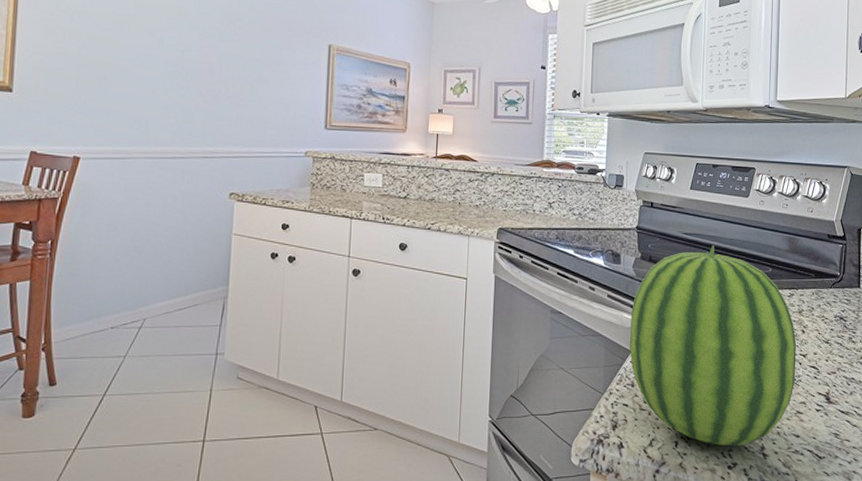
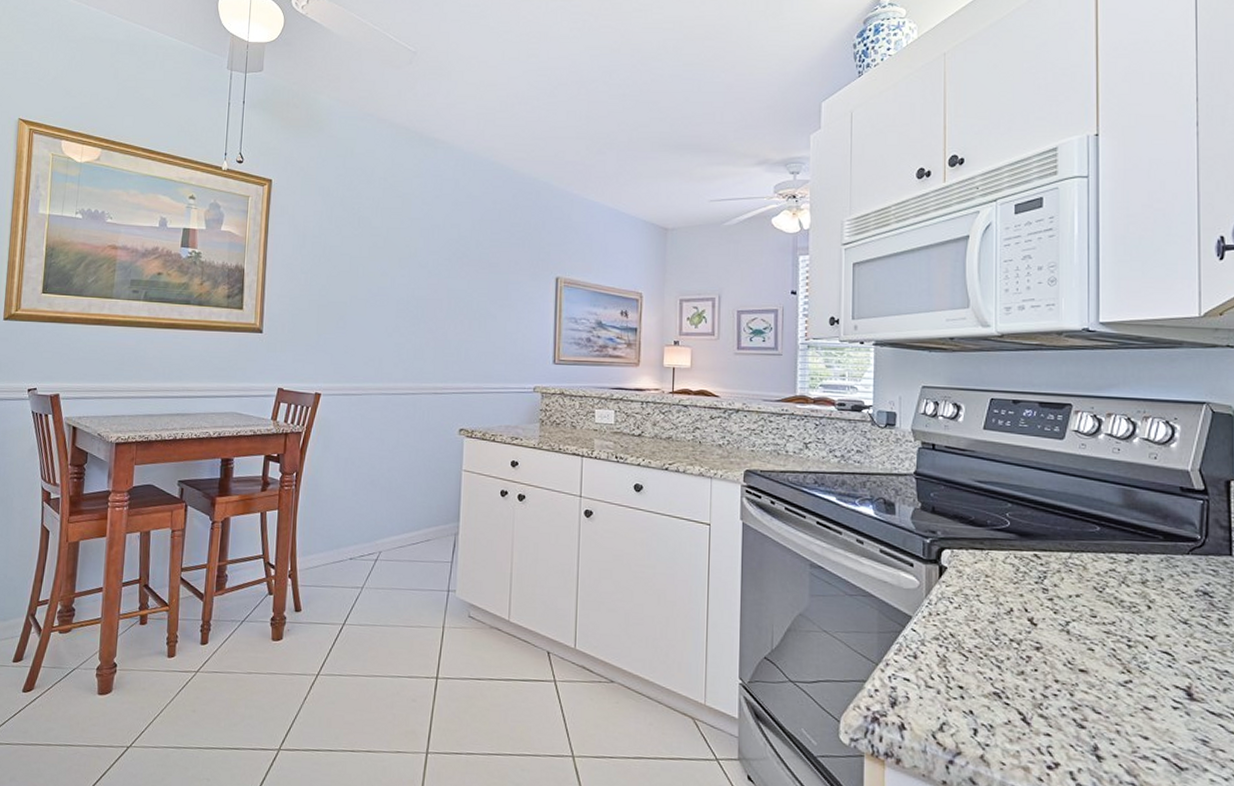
fruit: present [630,245,797,445] -> none [910,496,1140,742]

